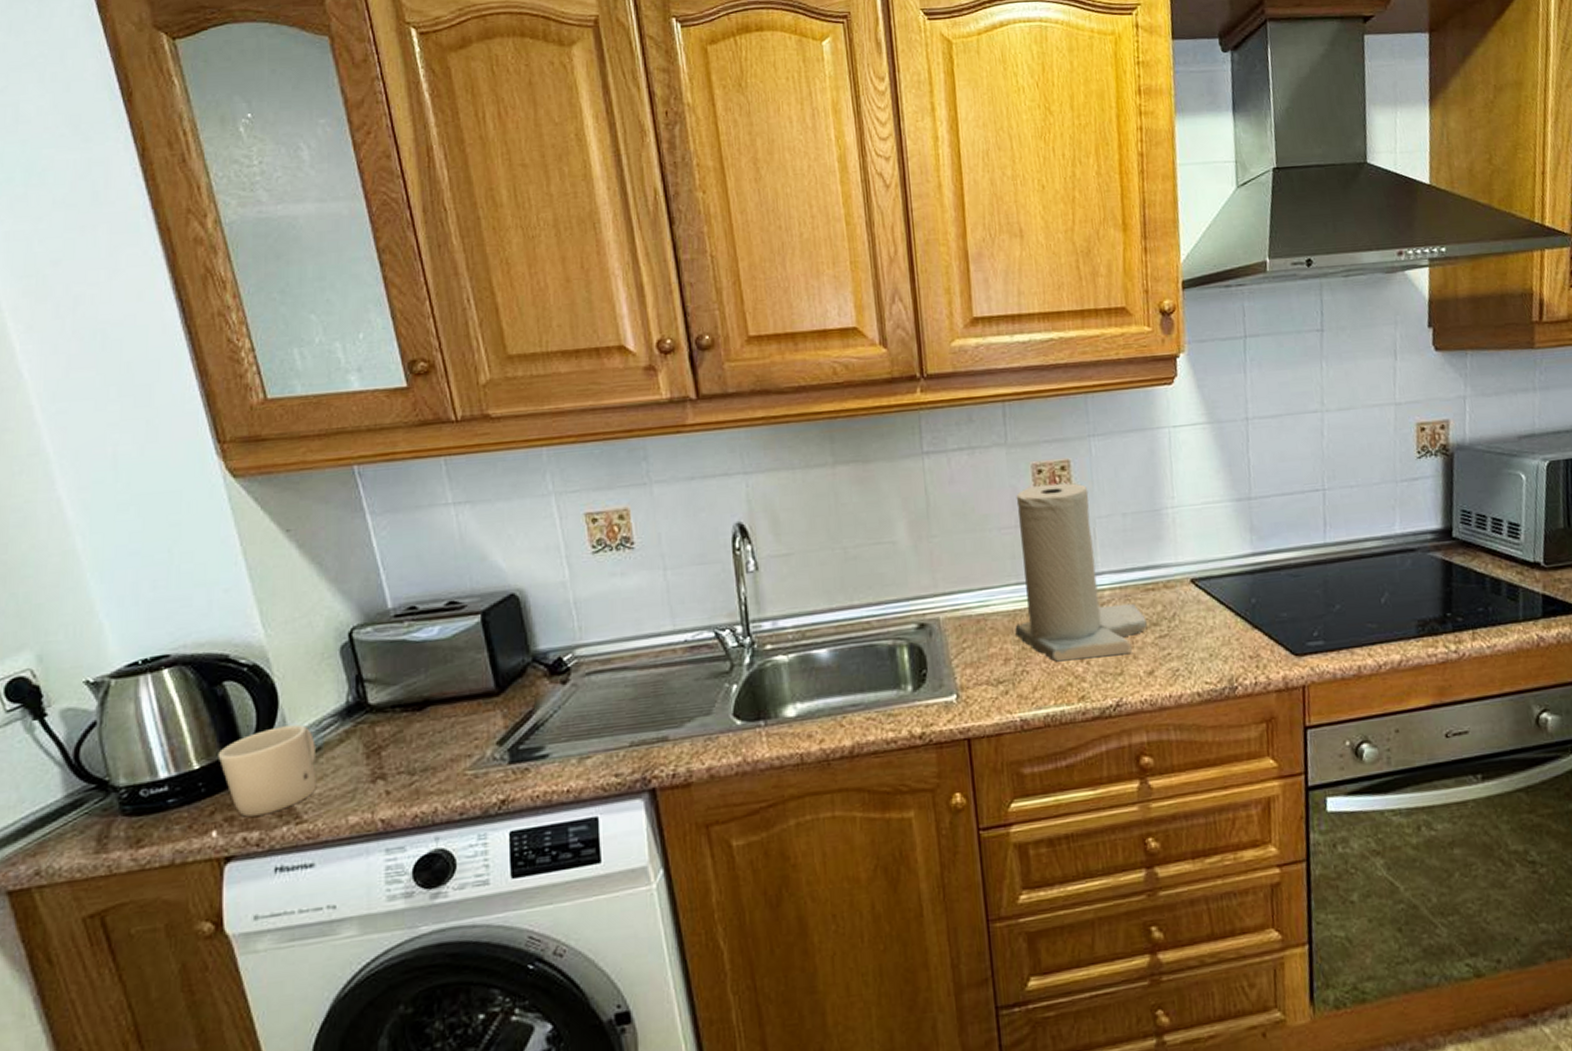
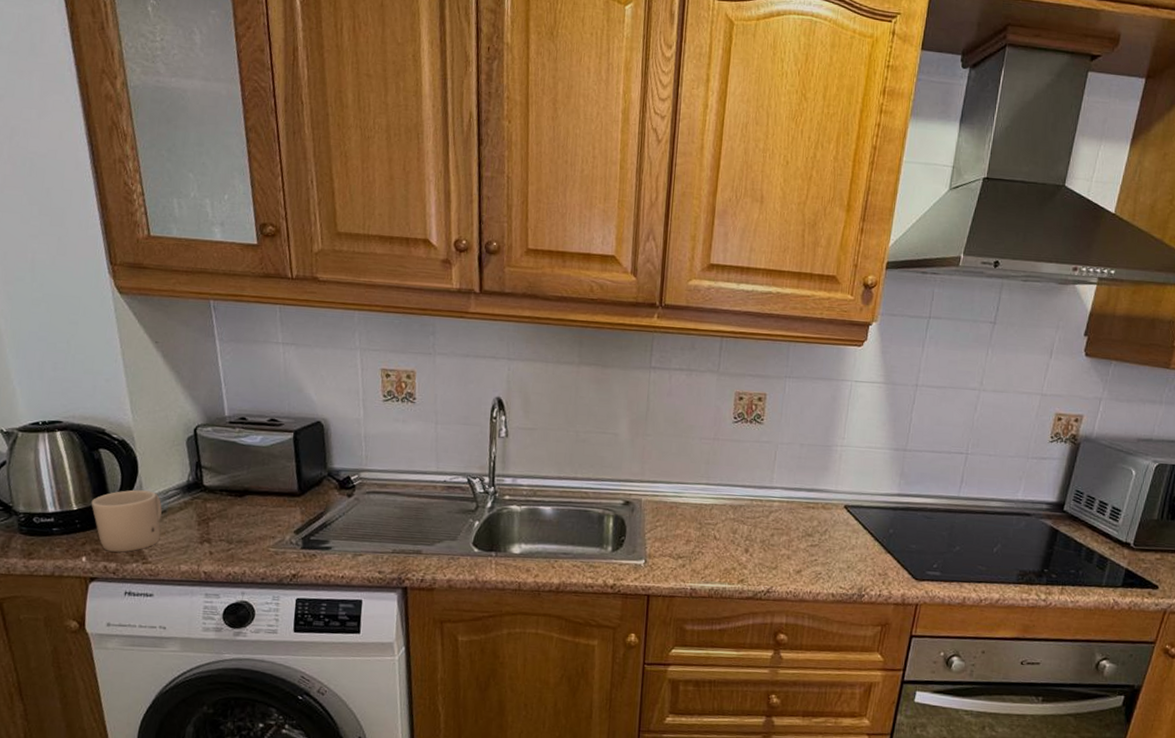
paper towel: present [1015,483,1147,662] -> none [698,409,803,554]

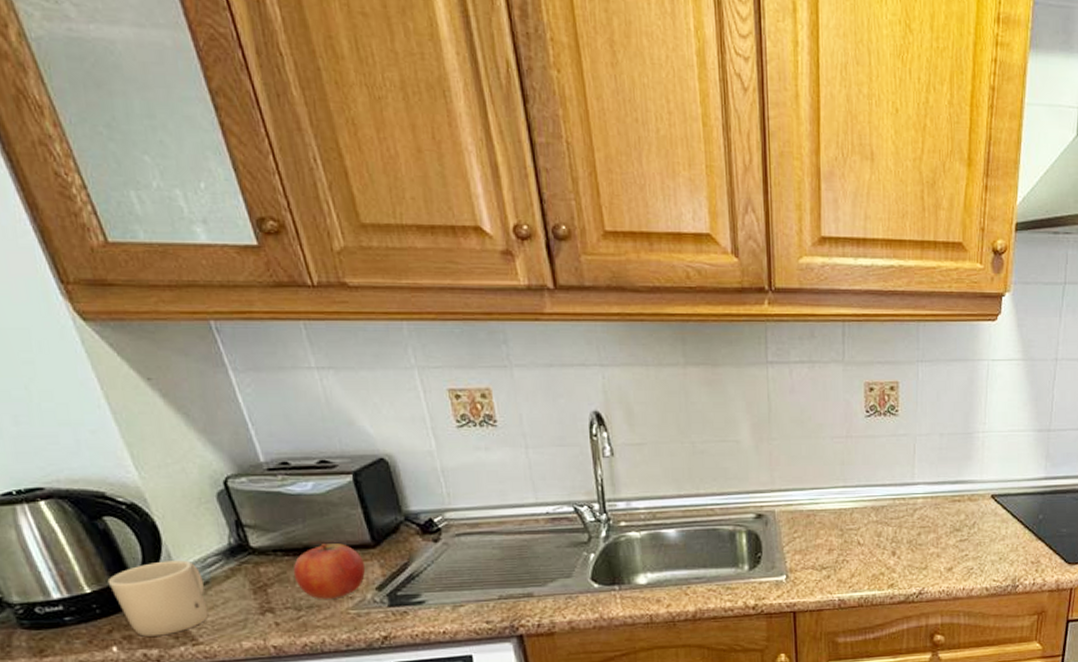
fruit: none [232,489,290,538] -> present [293,543,366,600]

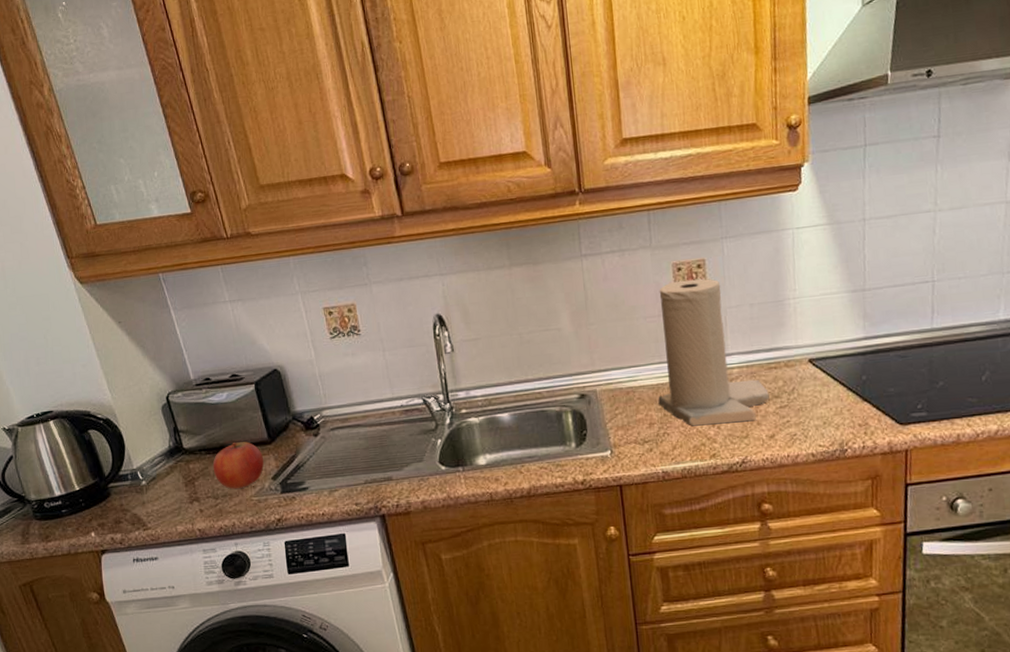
mug: present [107,560,209,637] -> none [90,461,155,524]
paper towel: none [839,401,951,555] -> present [658,278,770,426]

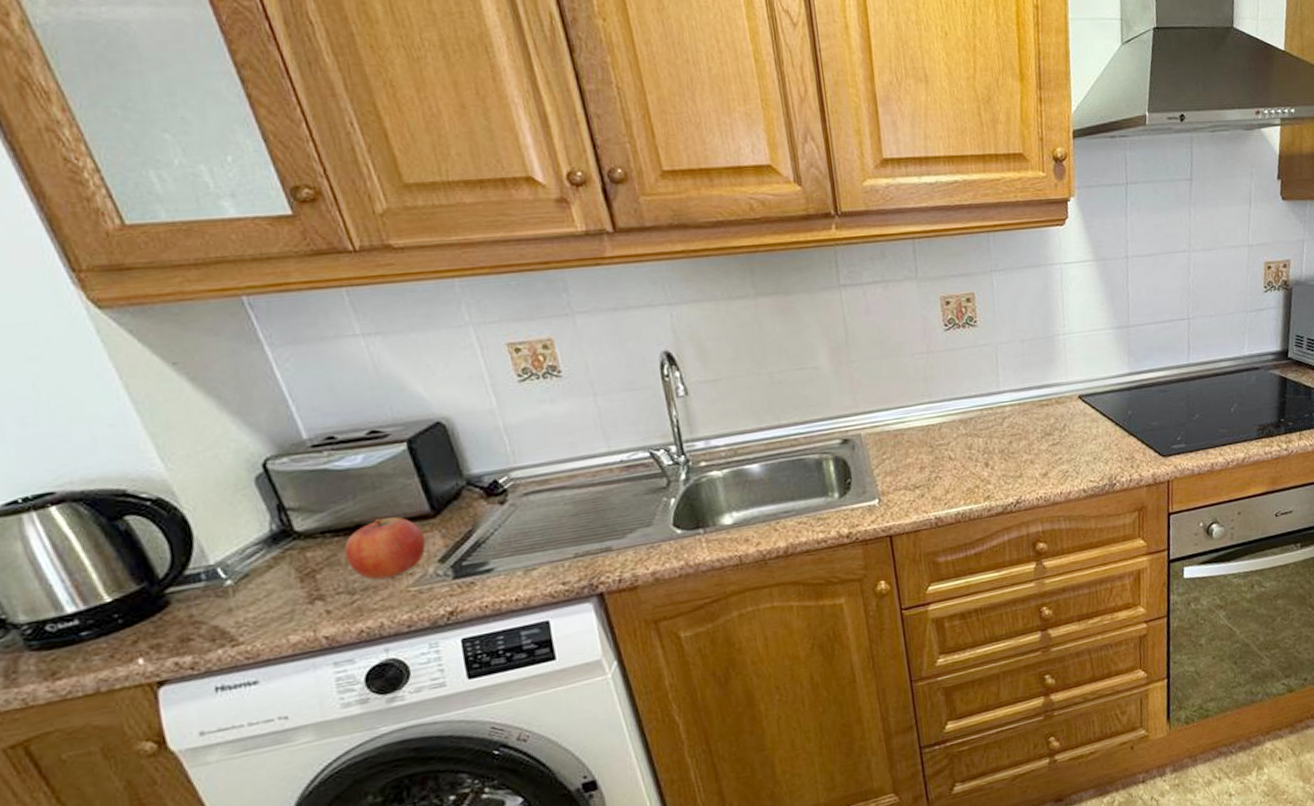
paper towel: present [658,278,770,426] -> none [927,313,1042,468]

